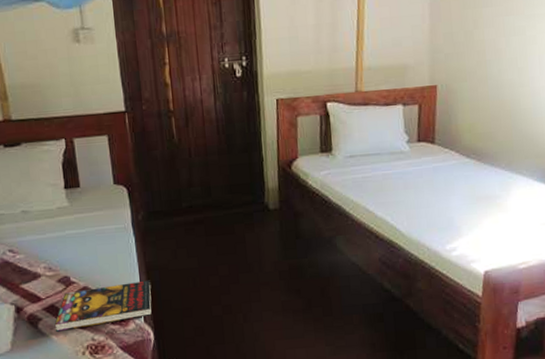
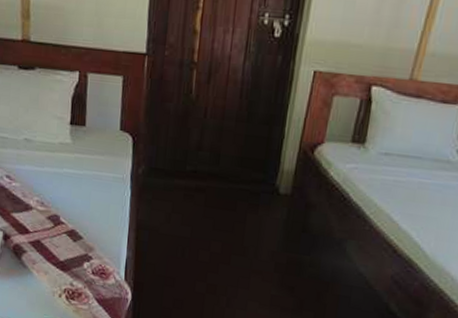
book: present [54,280,152,332] -> none [37,231,139,276]

